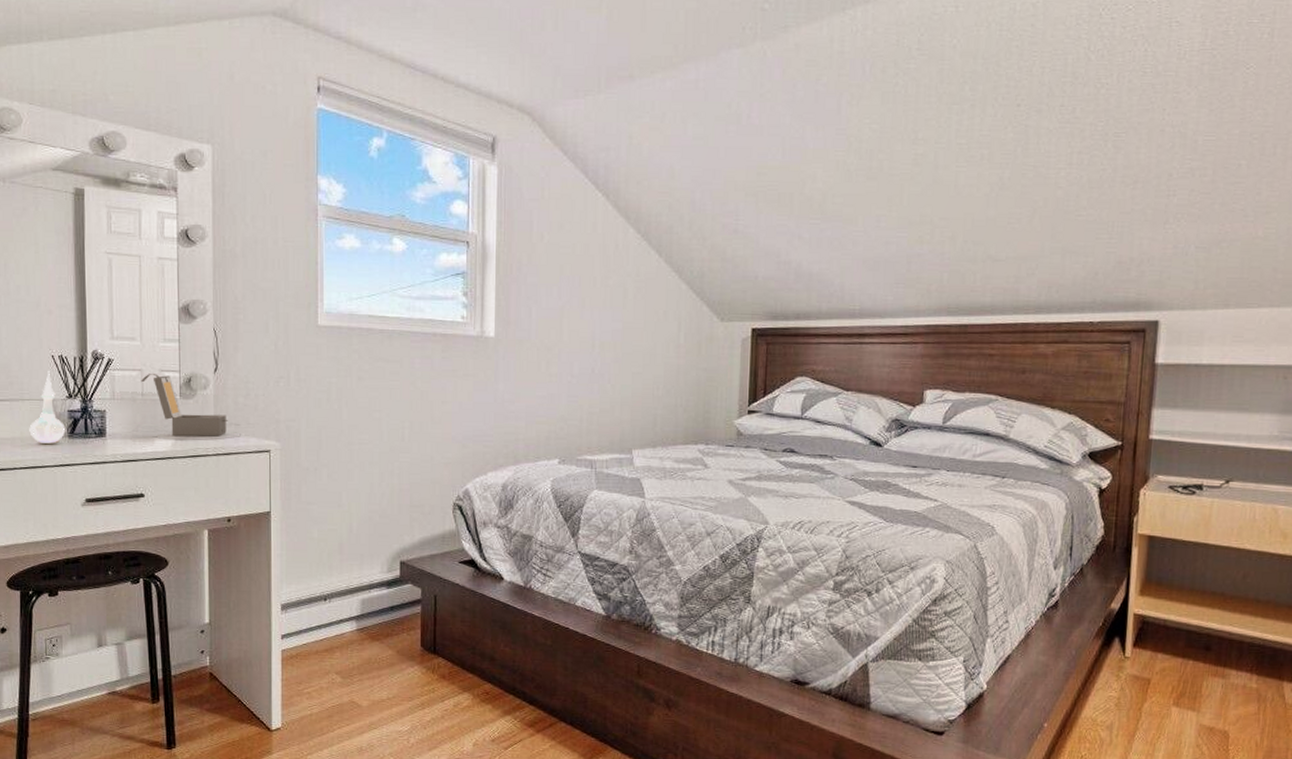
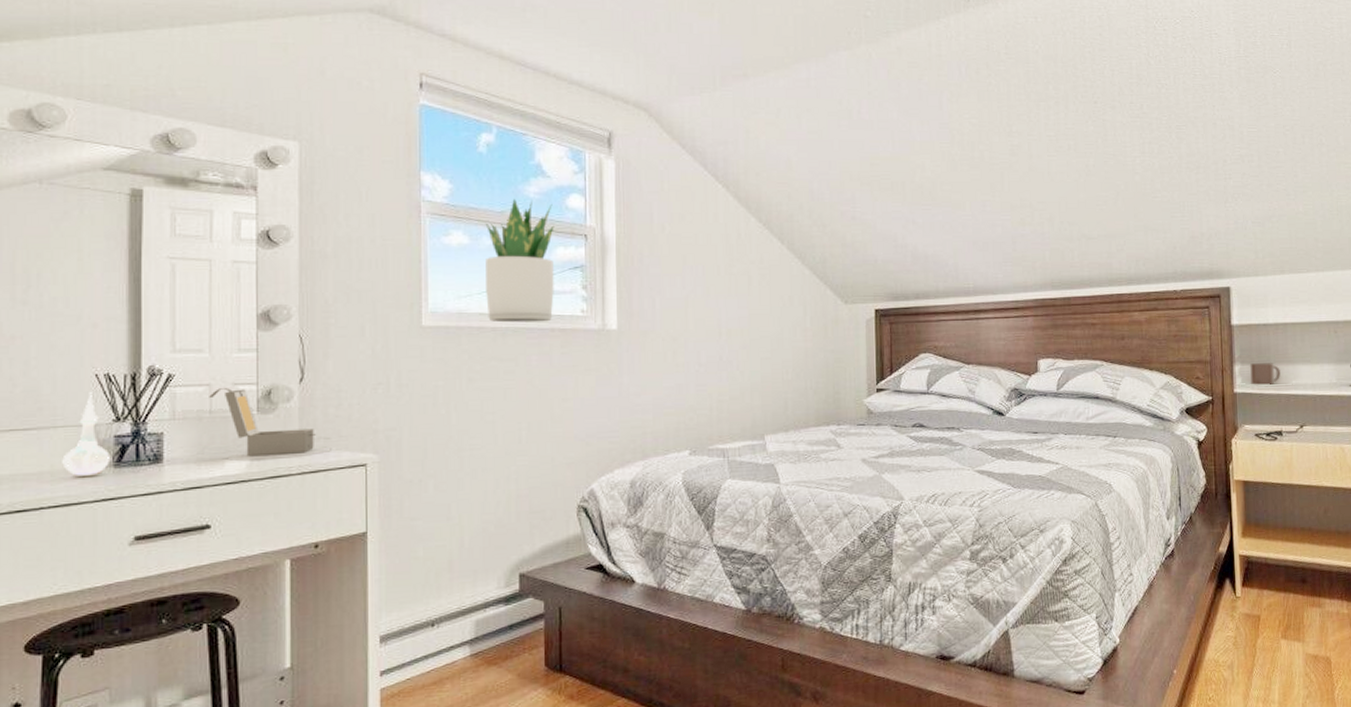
planter: none [375,204,439,326] -> present [485,199,554,323]
mug: none [1171,408,1209,433] -> present [1250,363,1281,385]

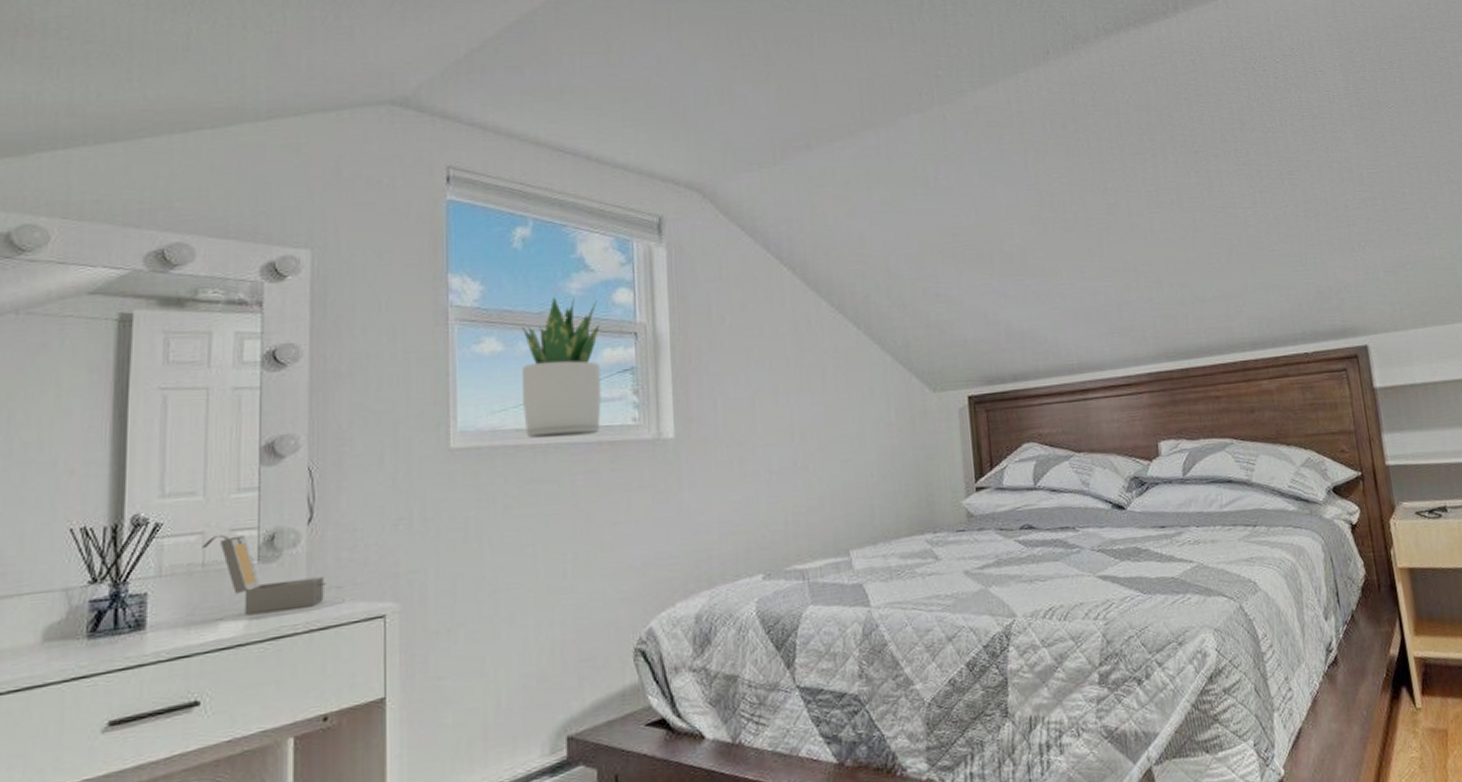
perfume bottle: present [62,392,111,476] -> none [26,551,84,653]
mug: present [1250,363,1281,385] -> none [1400,428,1437,456]

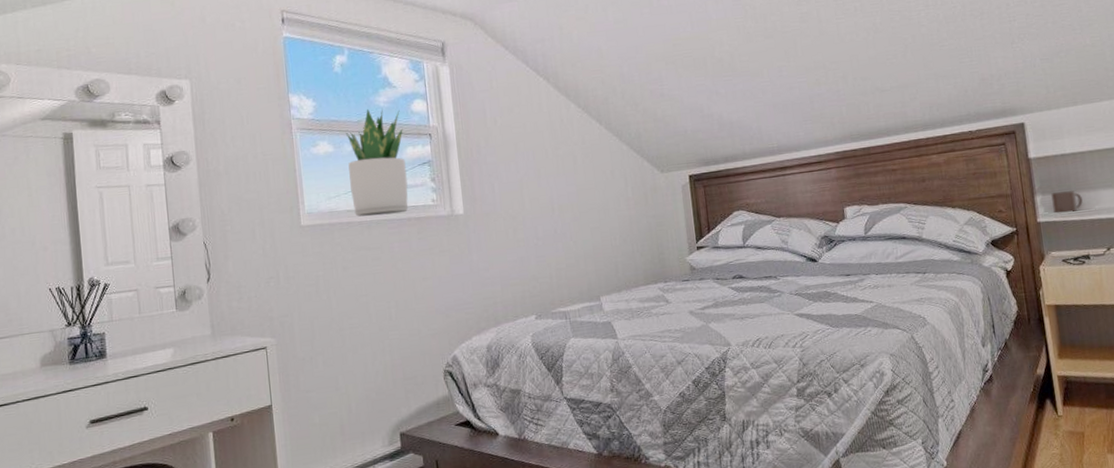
jewelry box: present [202,535,344,622] -> none [137,291,237,352]
mug: none [1400,428,1437,456] -> present [1051,190,1083,214]

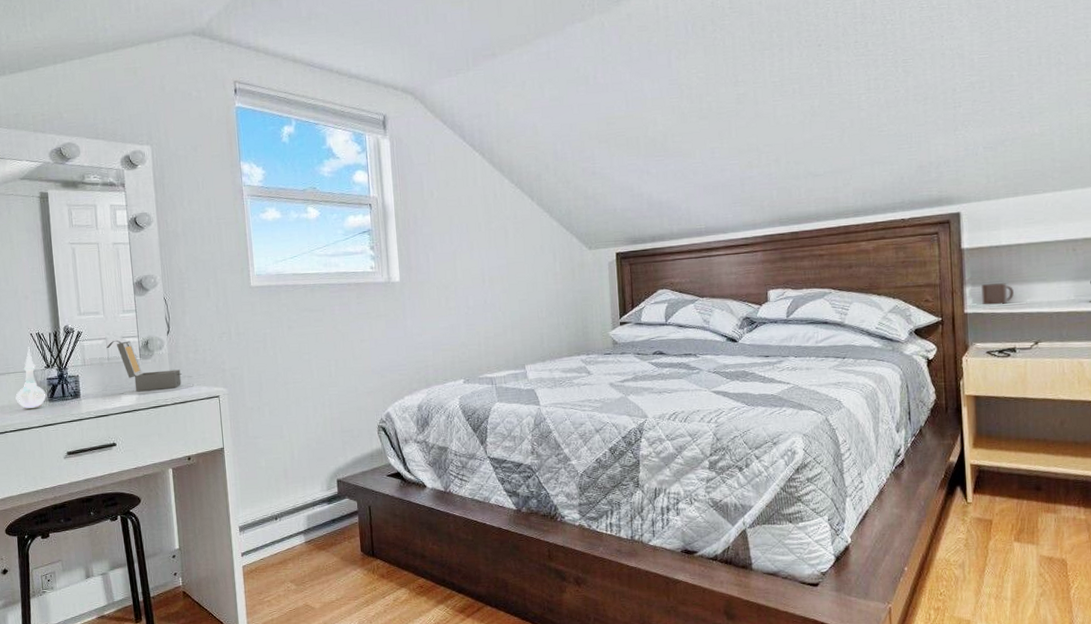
perfume bottle: none [30,304,67,374] -> present [15,347,47,409]
jewelry box: none [137,291,237,352] -> present [106,340,194,396]
planter: present [345,109,408,217] -> none [292,179,349,280]

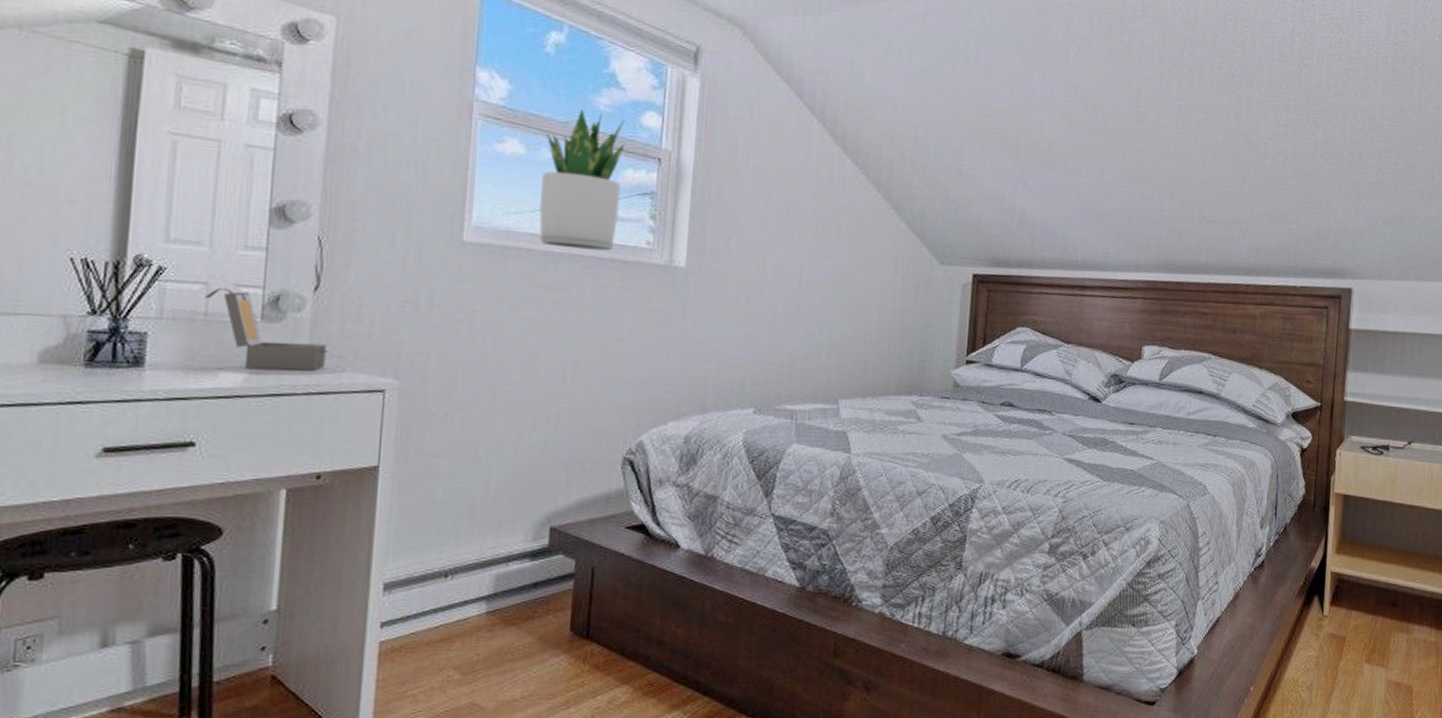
perfume bottle: present [15,347,47,409] -> none [22,278,82,374]
planter: none [292,179,349,280] -> present [539,110,625,251]
mug: present [981,283,1014,305] -> none [1362,371,1394,396]

